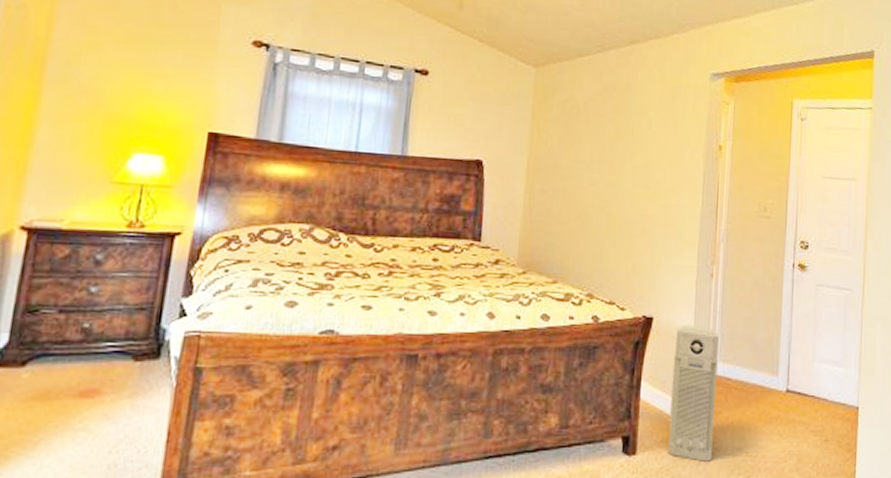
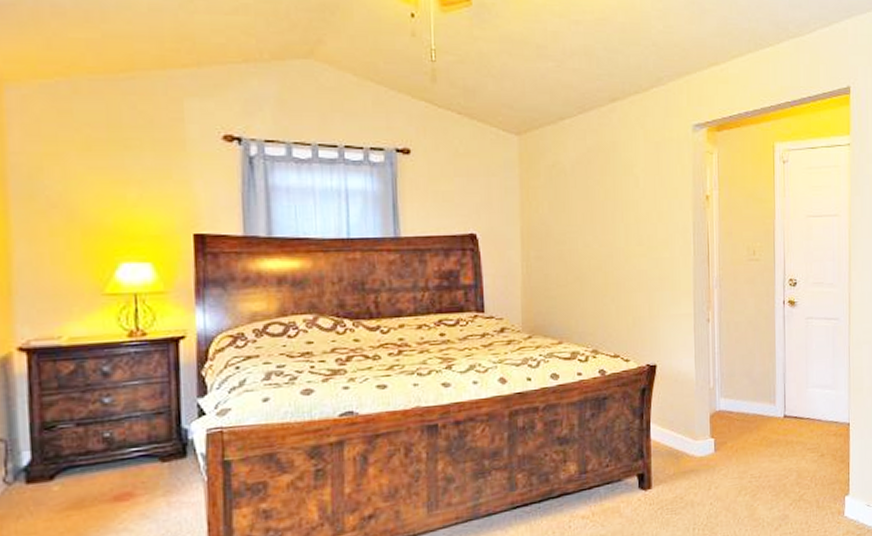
air purifier: present [668,325,719,462] -> none [678,367,721,488]

